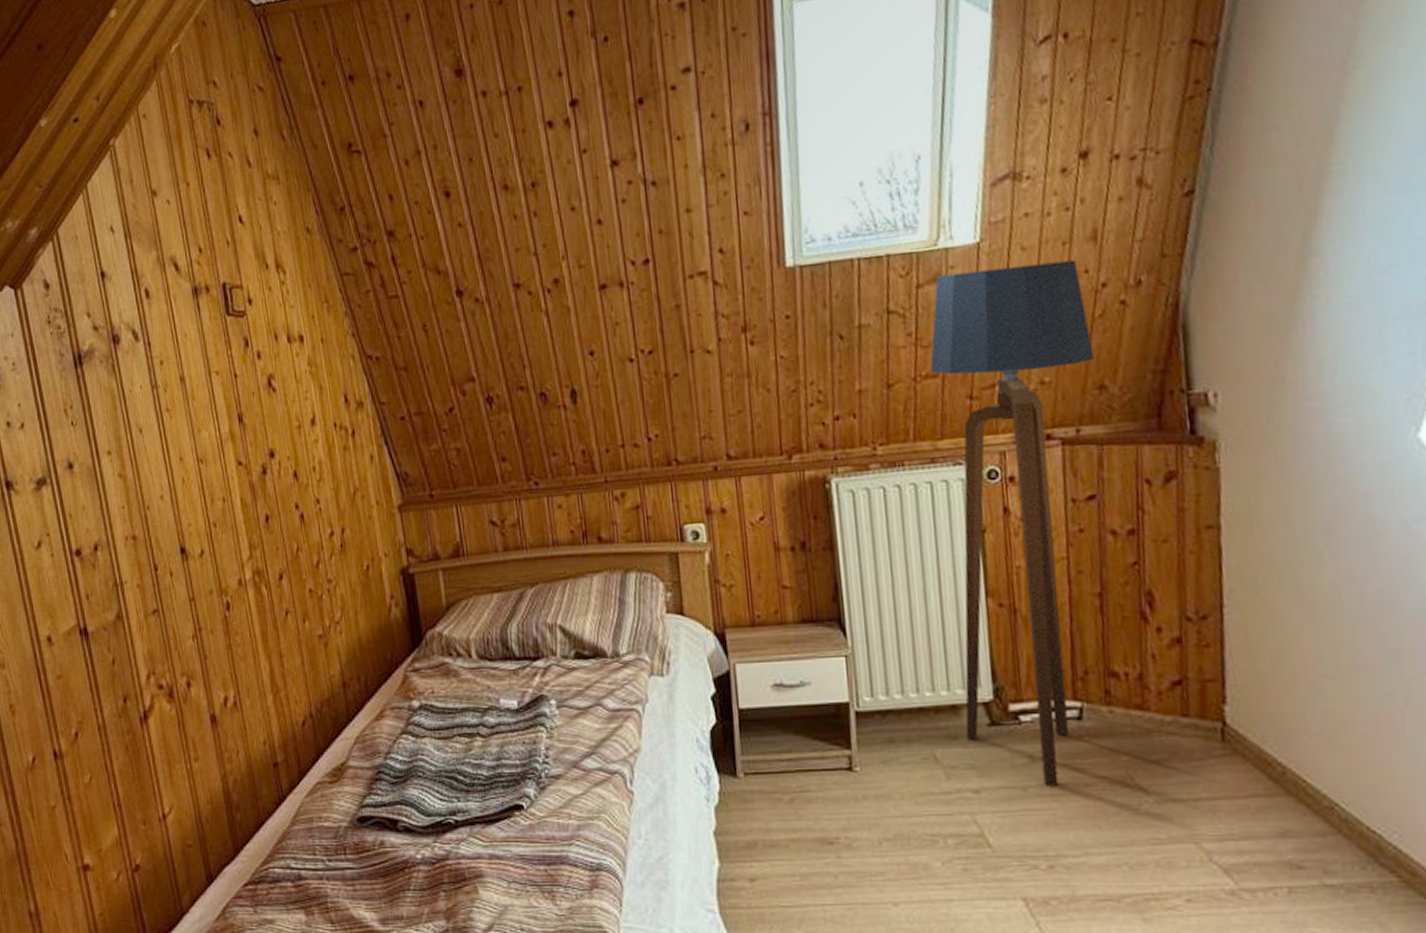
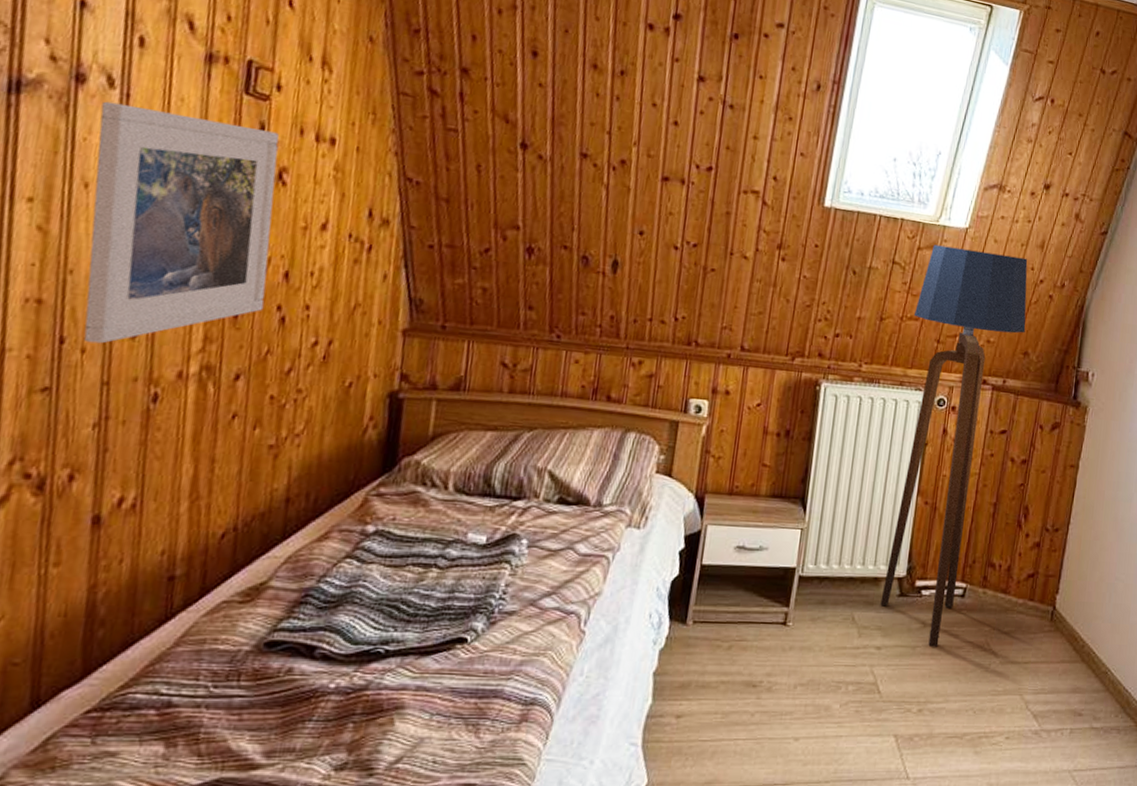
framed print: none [135,343,286,566] -> present [83,101,280,344]

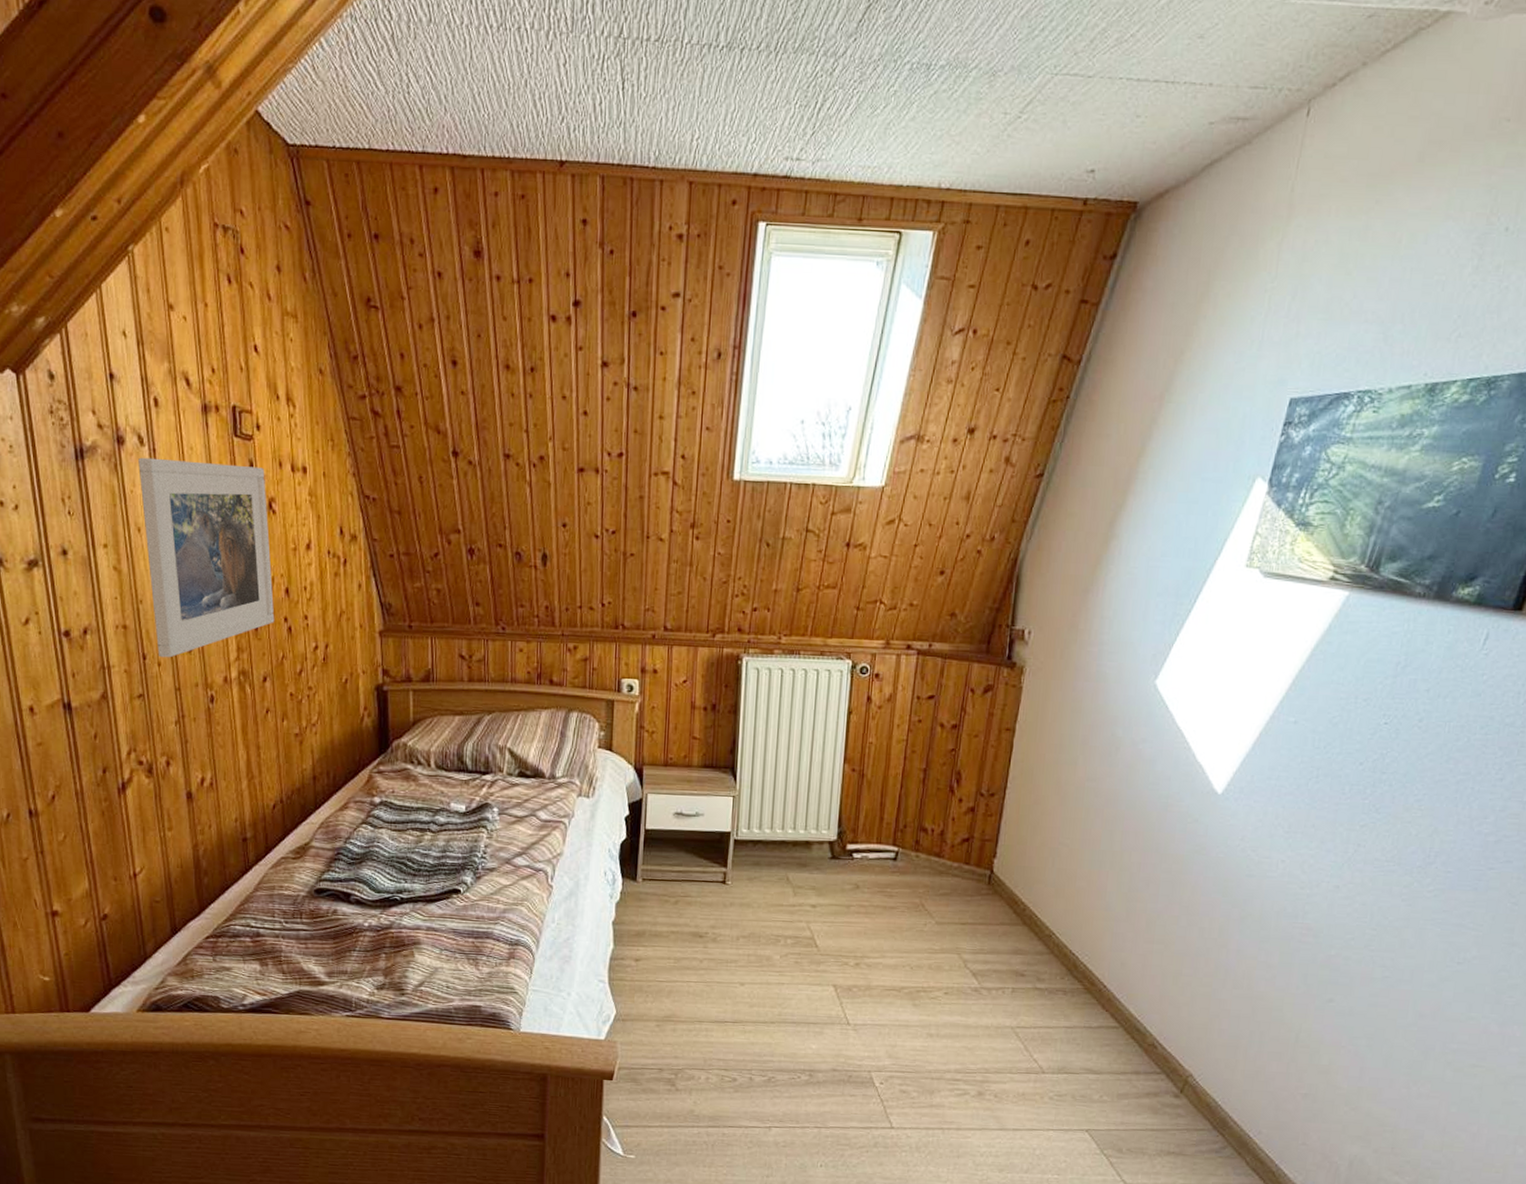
floor lamp: present [880,244,1028,647] -> none [813,507,952,907]

